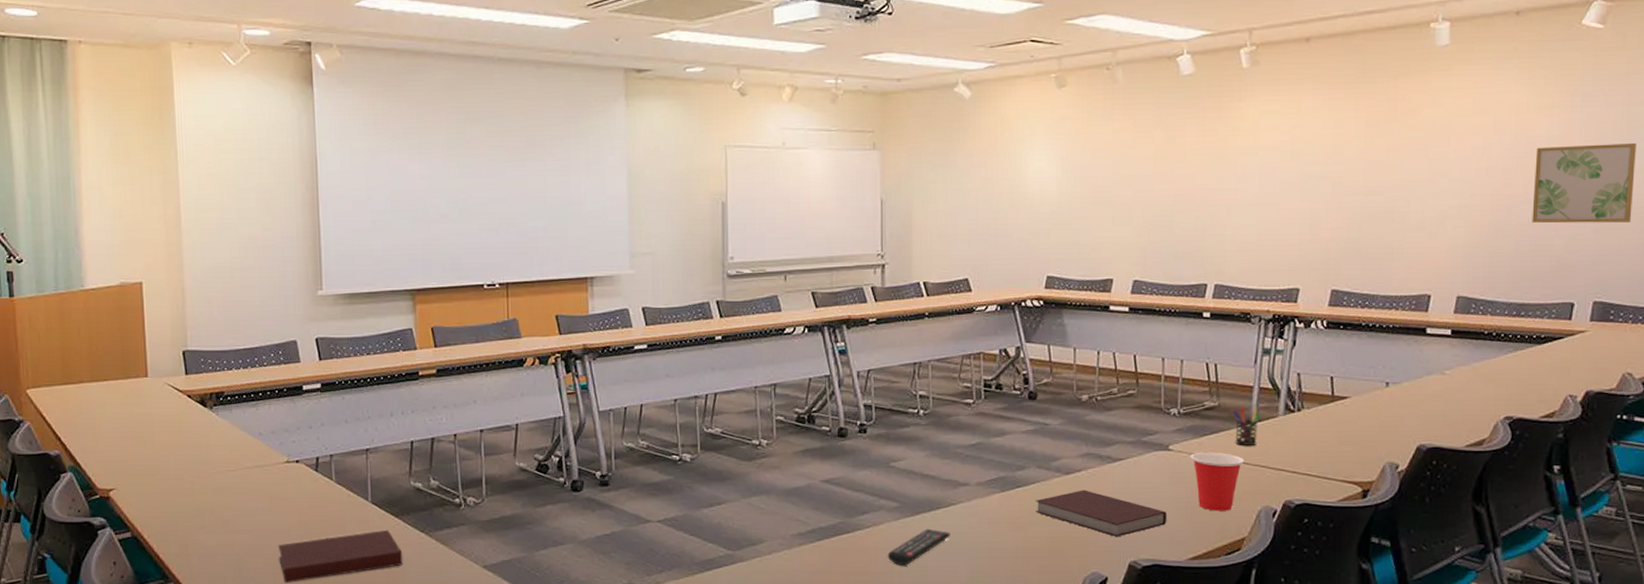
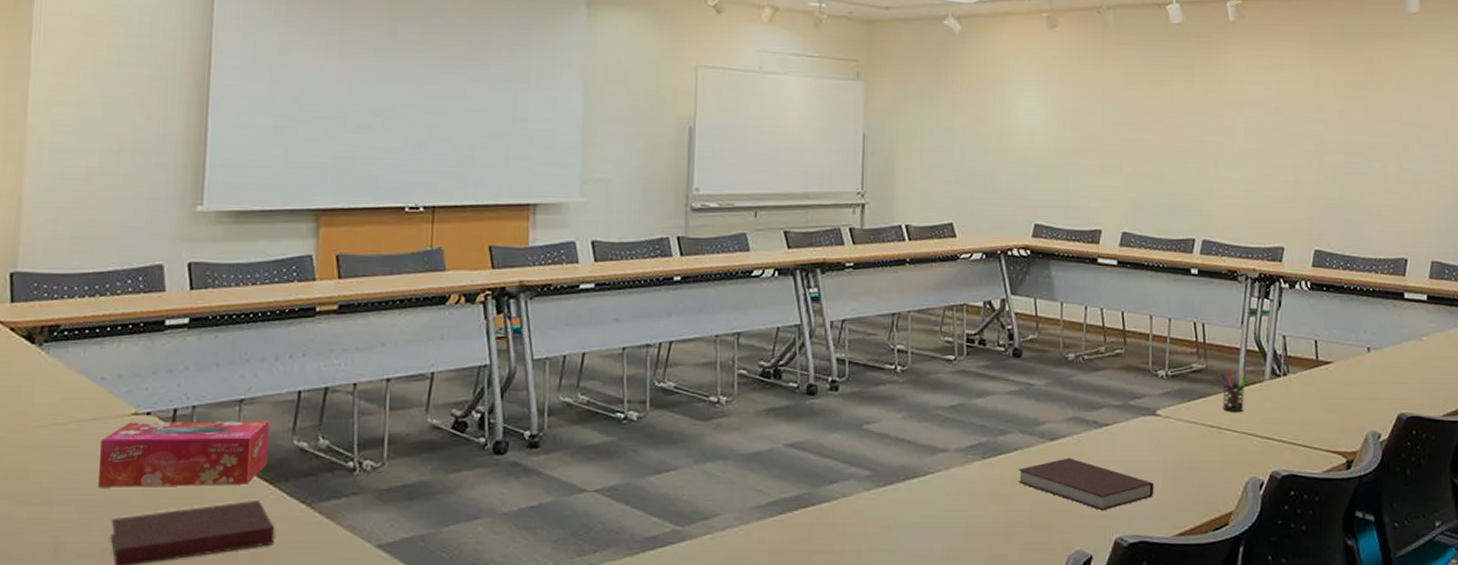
tissue box: none [263,466,392,520] -> present [99,421,270,487]
remote control: present [887,528,950,566] -> none [856,500,926,544]
cup: present [1190,452,1245,511] -> none [1177,417,1232,482]

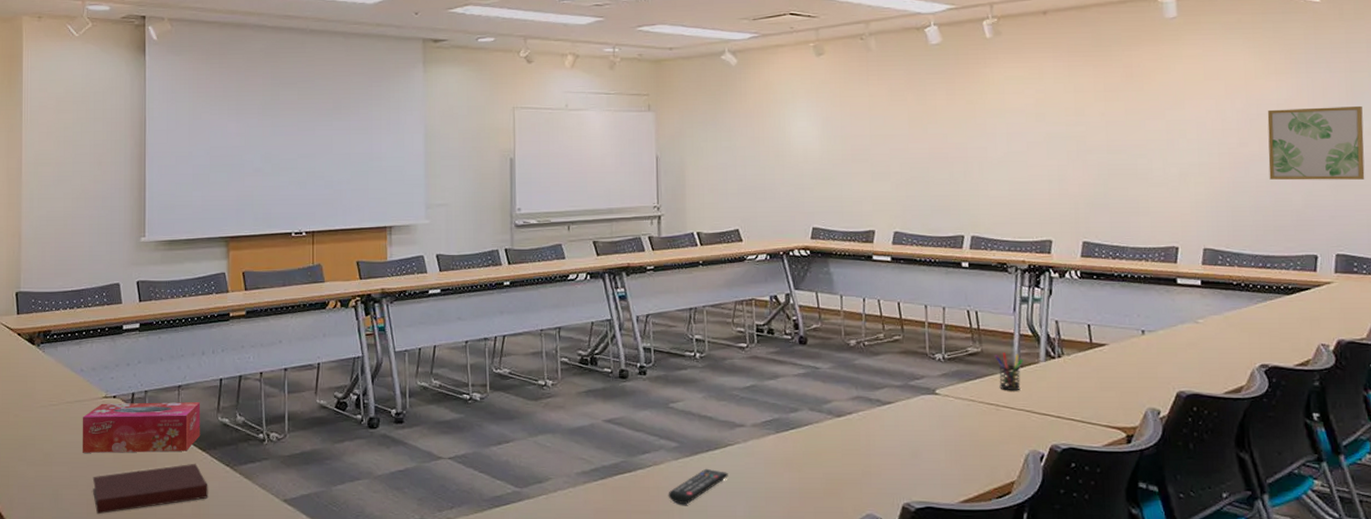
remote control: none [856,500,926,544] -> present [668,468,728,505]
notebook: present [1018,458,1154,511] -> none [809,432,938,479]

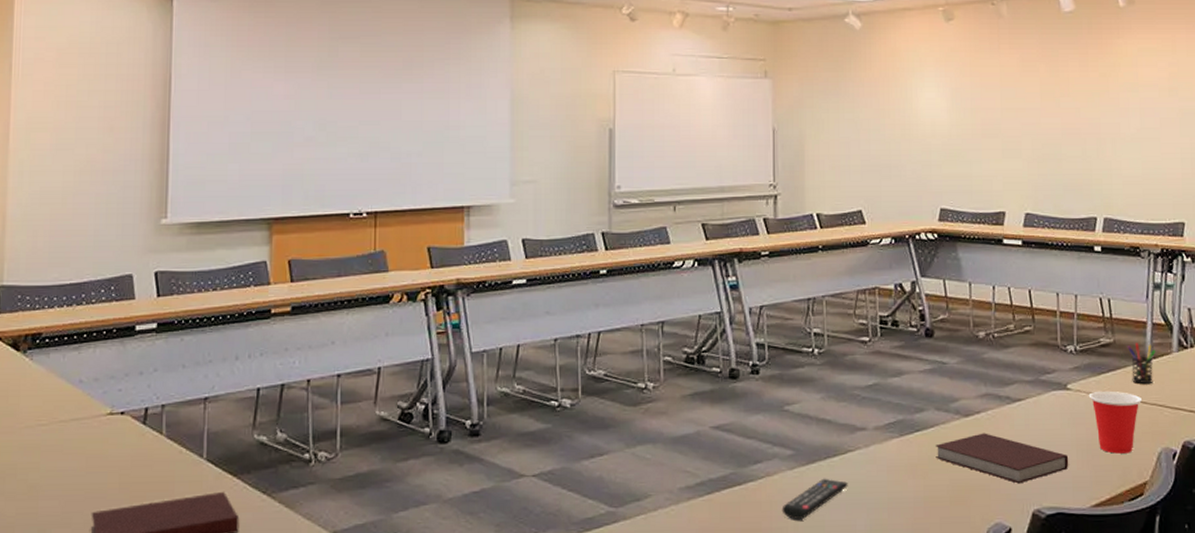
tissue box: present [82,402,201,453] -> none [79,417,232,483]
notebook: none [809,432,938,479] -> present [935,433,1069,484]
cup: none [956,396,1010,455] -> present [1088,390,1143,454]

